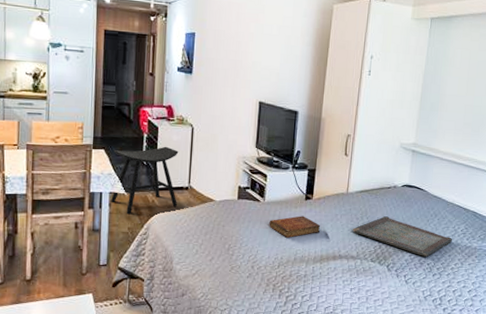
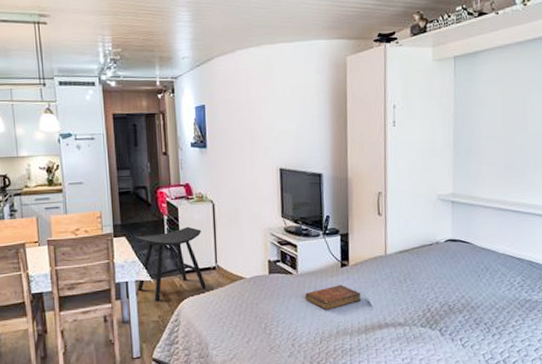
serving tray: present [352,216,453,257] -> none [396,276,510,316]

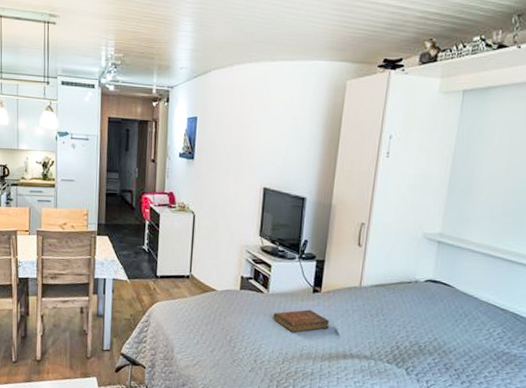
stool: present [135,226,206,302] -> none [114,233,180,302]

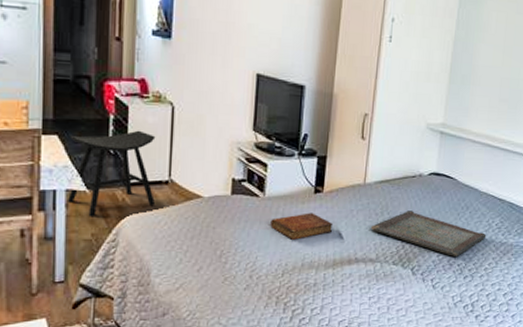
stool: none [114,233,180,302] -> present [68,130,156,217]
serving tray: none [365,314,487,362] -> present [370,210,487,256]

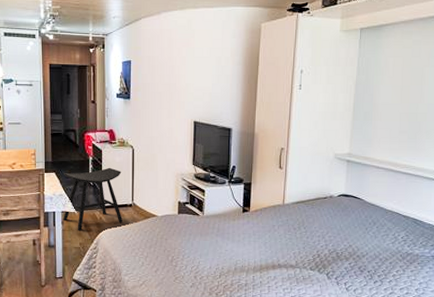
bible: present [270,213,334,240] -> none [209,228,259,249]
serving tray: present [370,210,487,256] -> none [290,226,393,264]

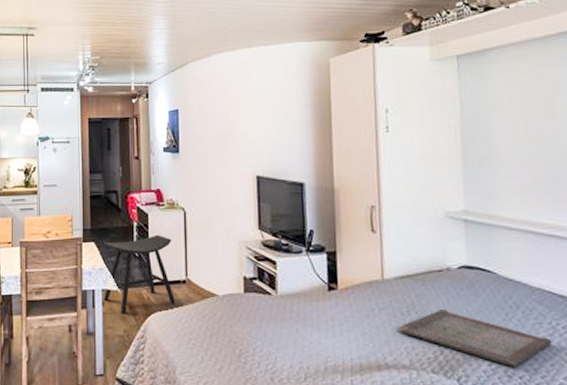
serving tray: none [290,226,393,264] -> present [397,309,553,367]

